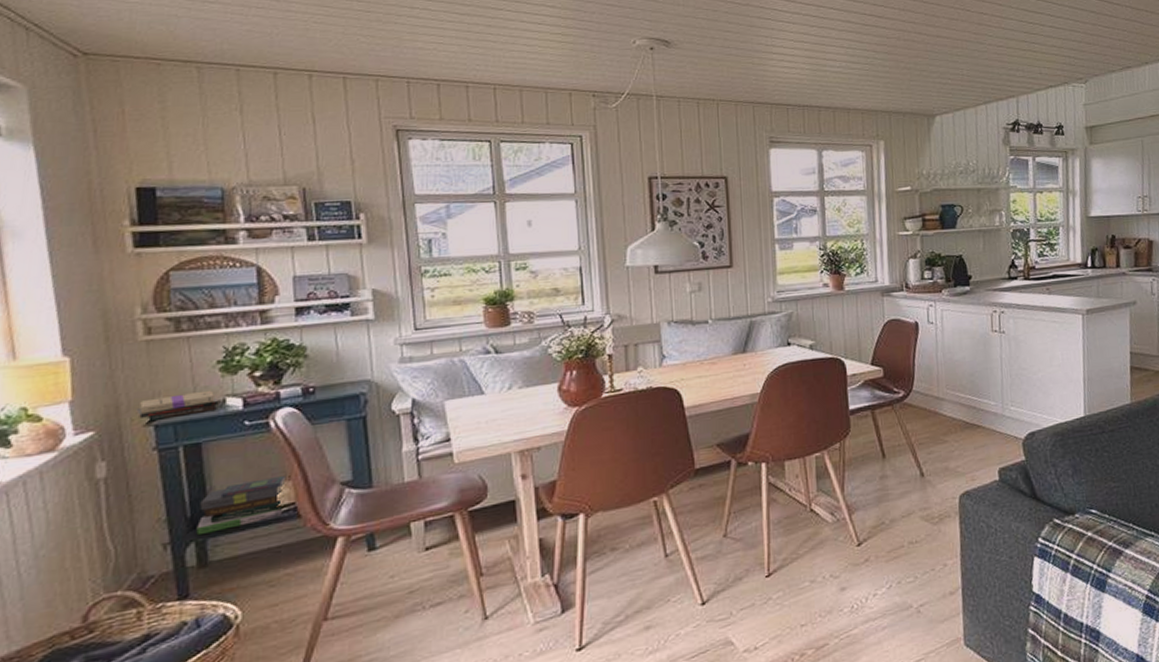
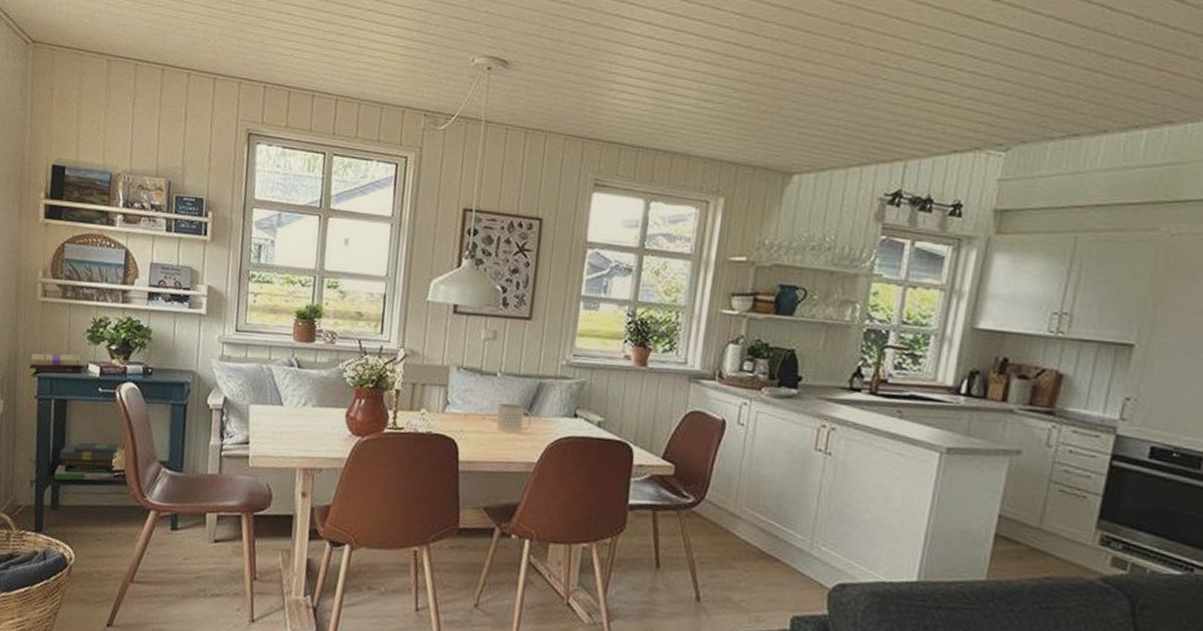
mug: none [714,344,749,373] -> present [496,403,533,434]

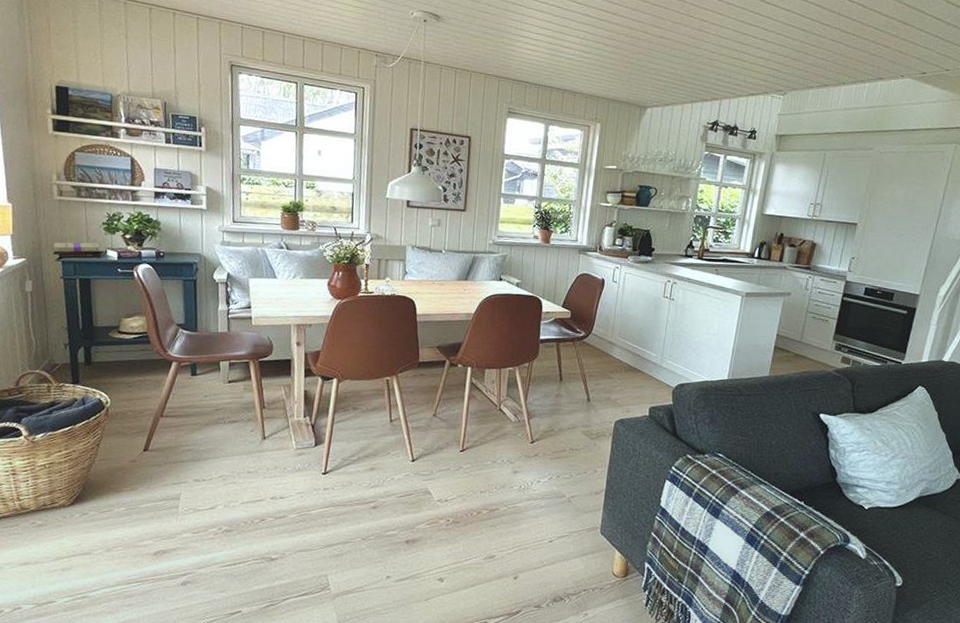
books: present [53,442,122,481] -> none [85,311,143,343]
mug: present [496,403,533,434] -> none [443,271,470,293]

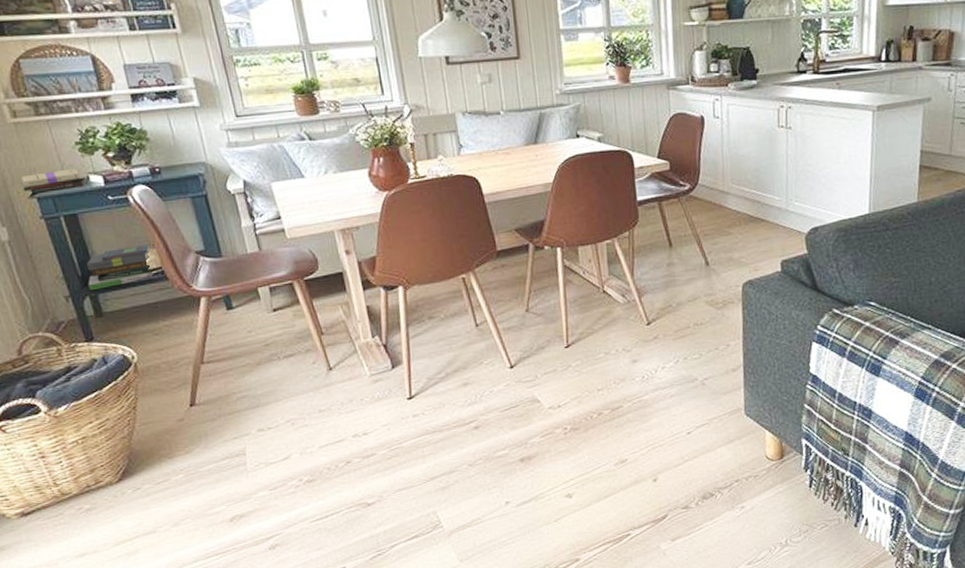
books: none [85,311,143,343] -> present [86,243,155,291]

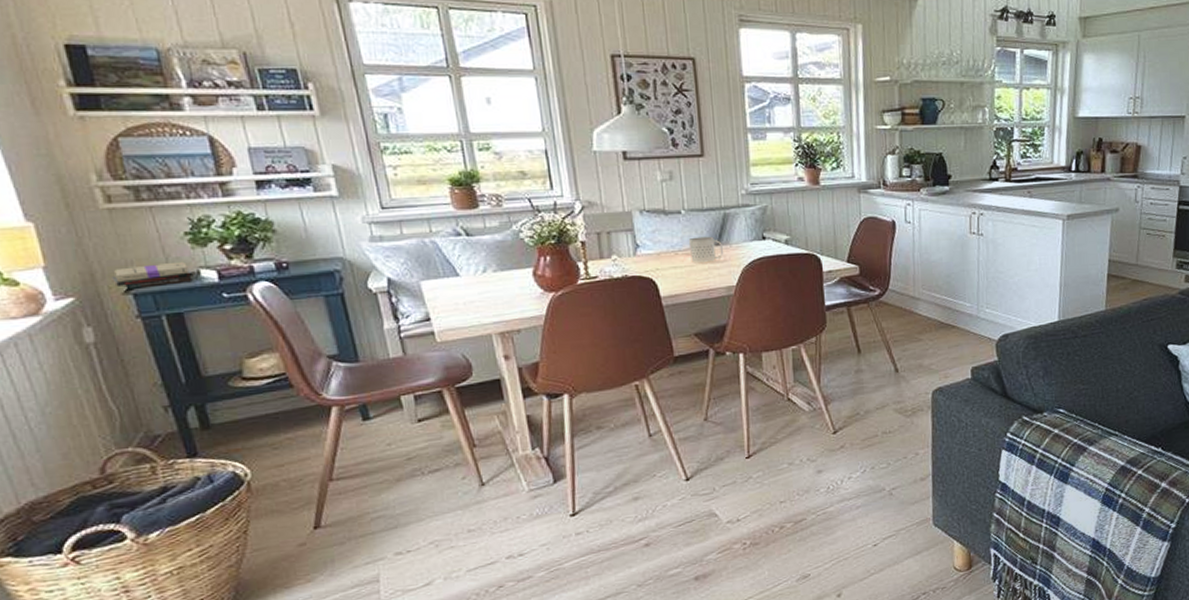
books: present [86,243,155,291] -> none [192,346,277,400]
mug: none [507,135,541,162] -> present [688,236,724,264]

